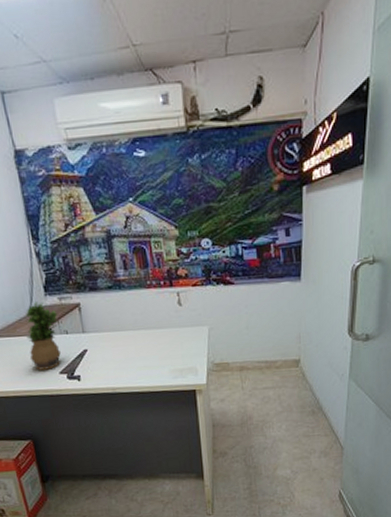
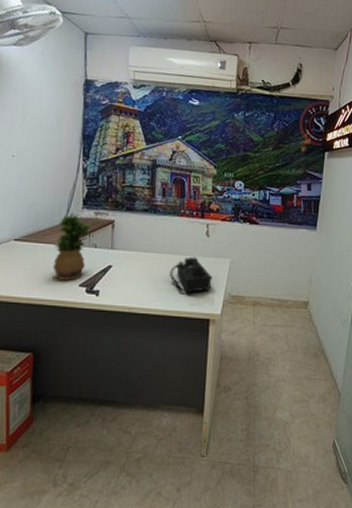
telephone: none [146,329,192,367] -> present [169,257,213,293]

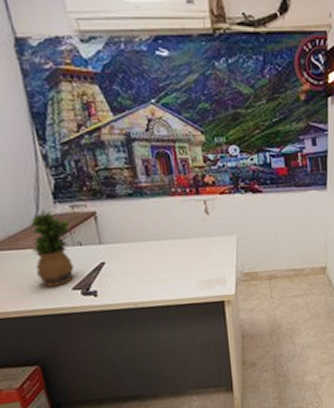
telephone: present [169,257,213,293] -> none [171,238,220,279]

